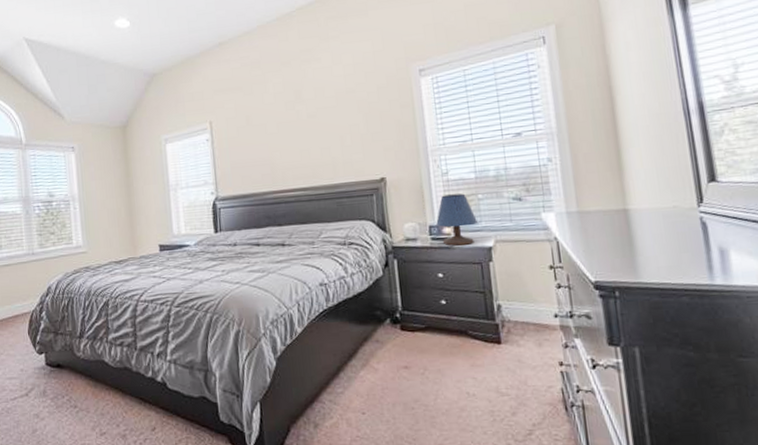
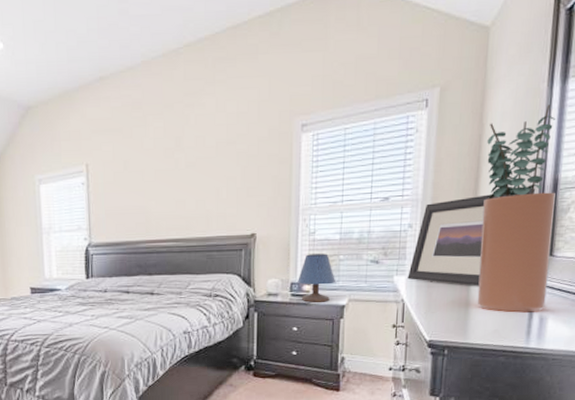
picture frame: none [556,113,681,219] -> present [407,189,536,286]
vase: none [615,32,723,245] -> present [477,105,557,312]

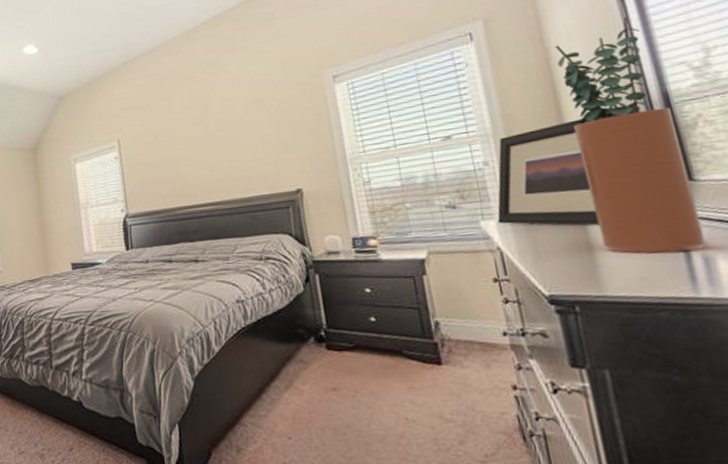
table lamp: present [298,253,335,303] -> none [360,203,407,259]

